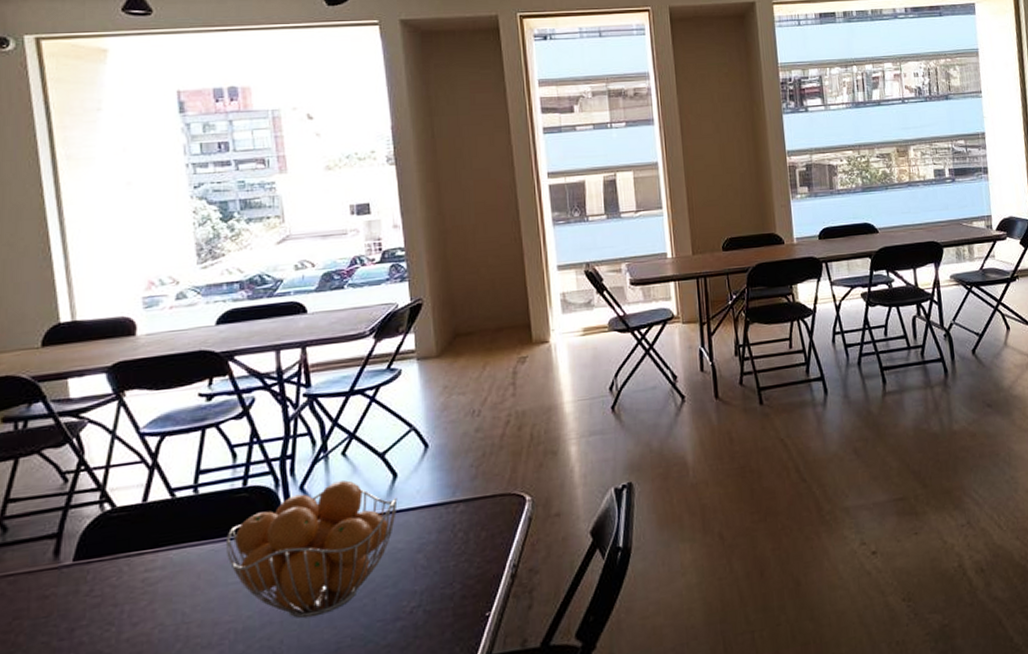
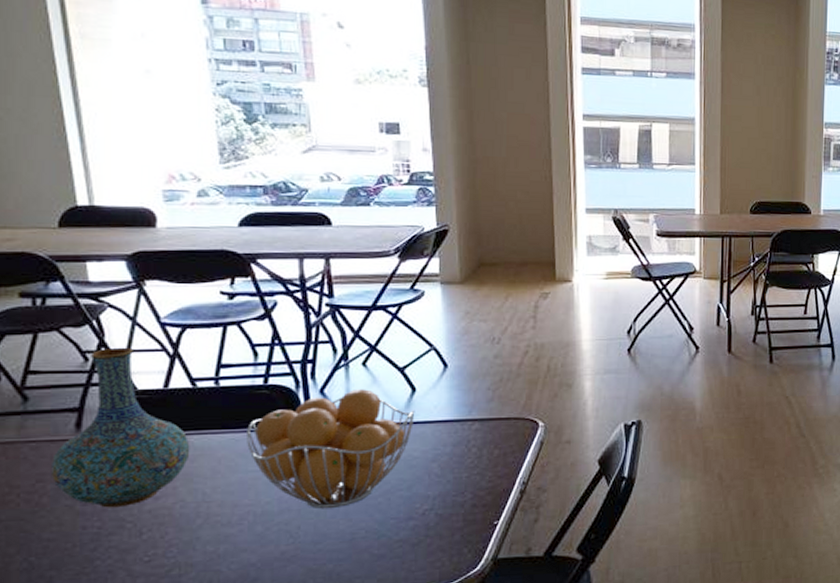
vase: none [29,462,169,642] -> present [52,347,190,508]

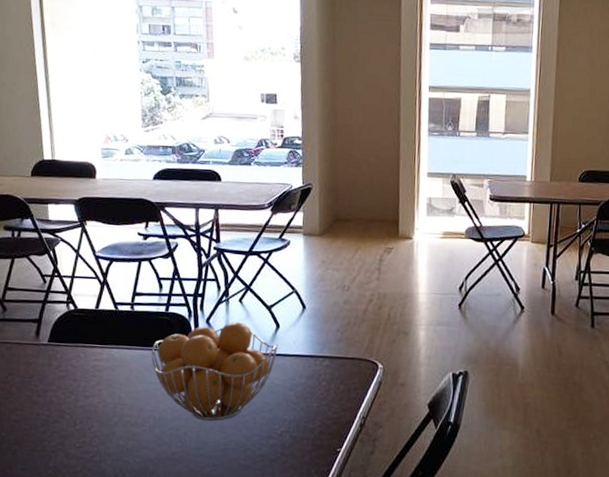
vase: present [52,347,190,508] -> none [19,273,112,402]

